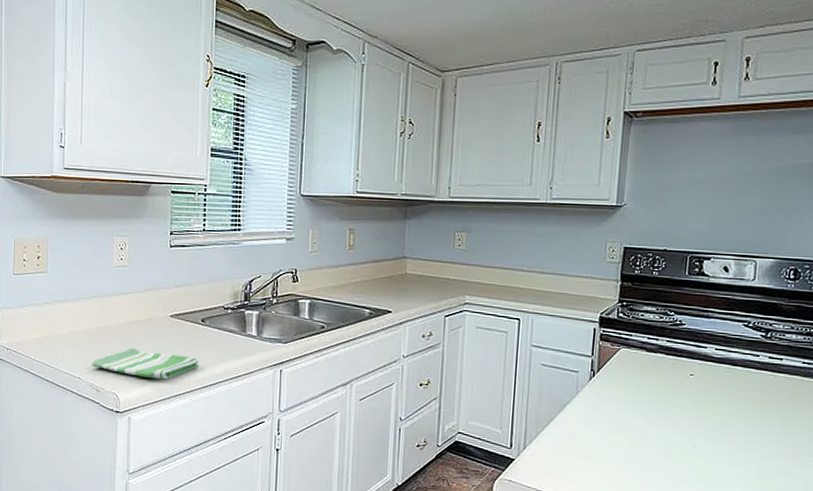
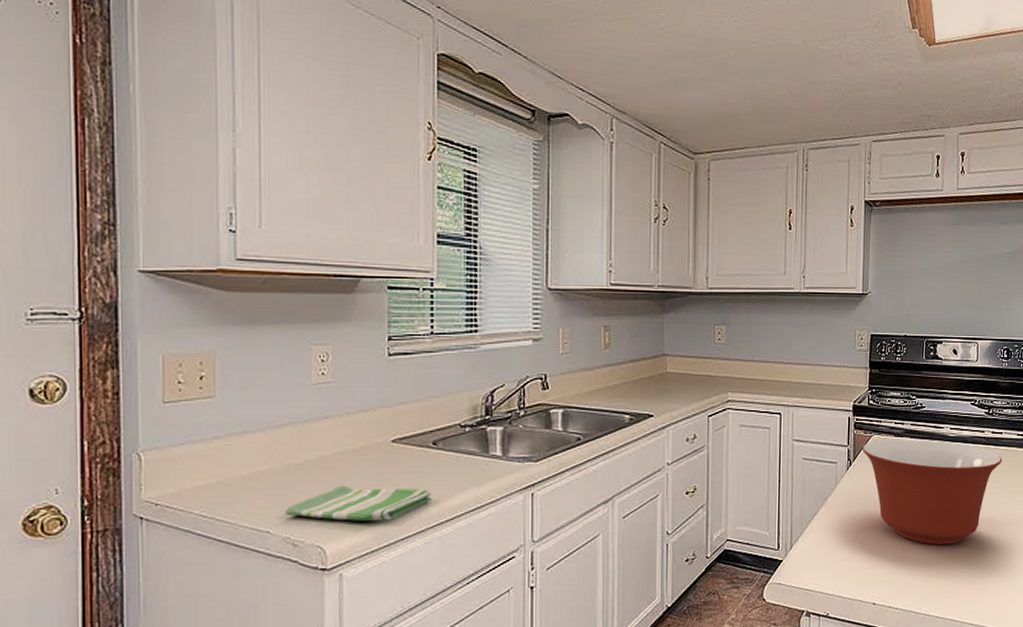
mixing bowl: none [607,353,781,469] -> present [861,438,1002,545]

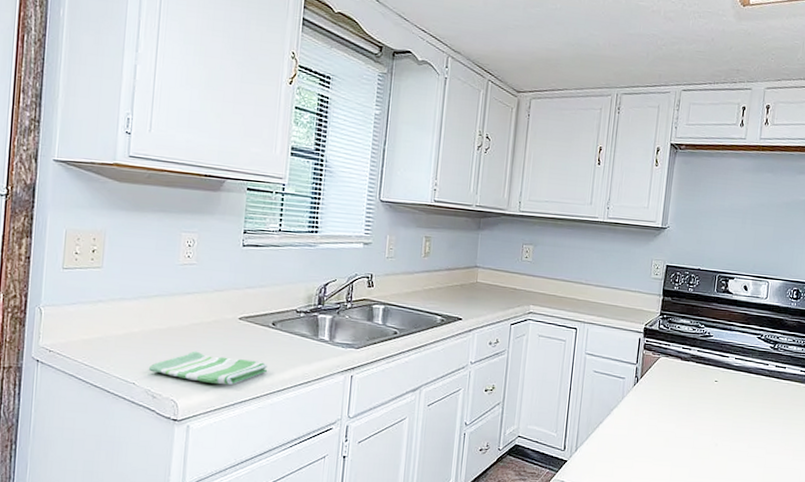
mixing bowl: present [861,438,1002,545] -> none [649,361,784,466]

